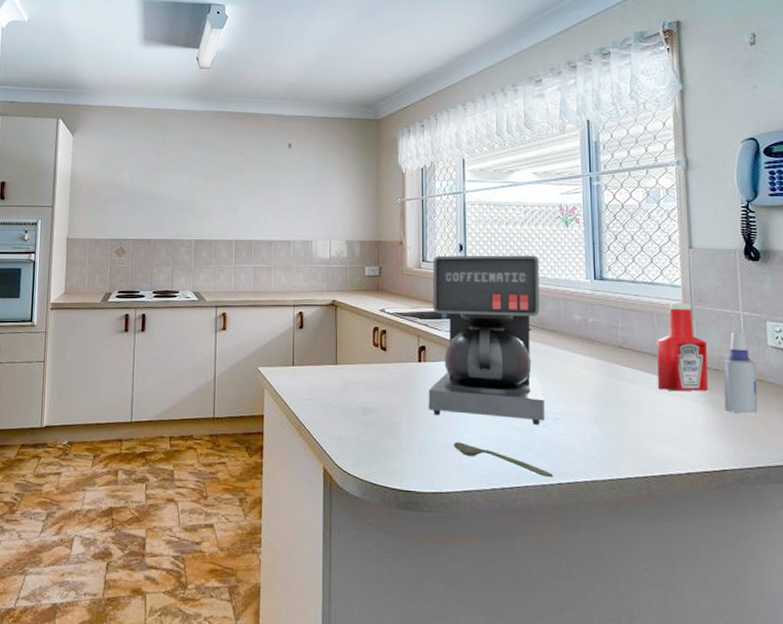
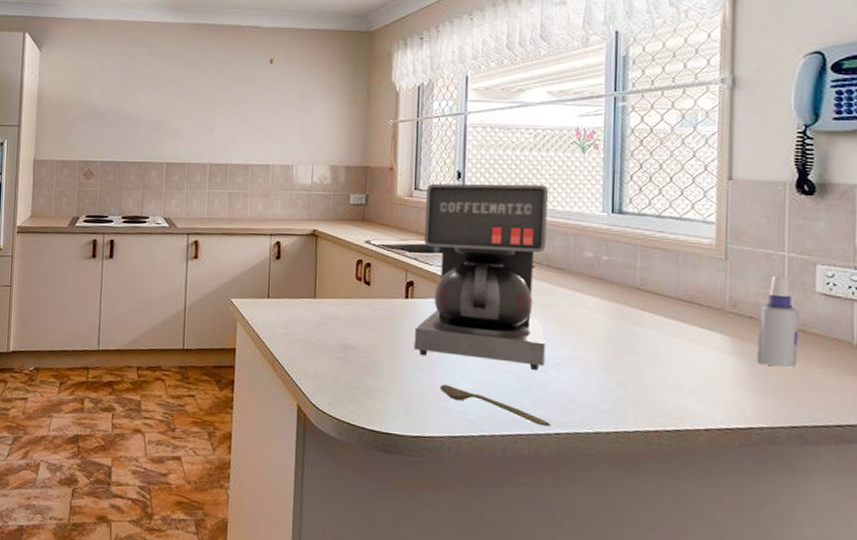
ketchup bottle: present [656,303,708,391] -> none [678,241,742,341]

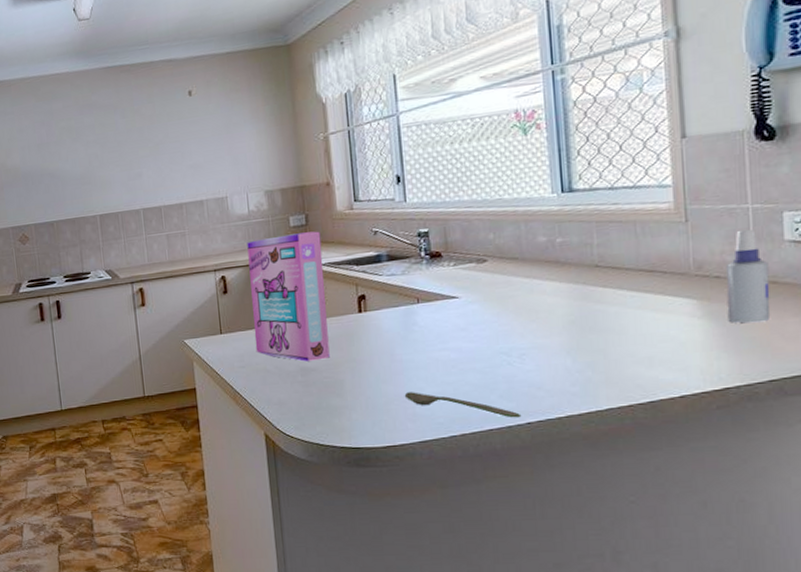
cereal box: none [300,211,378,339] -> present [247,231,330,361]
coffee maker: present [414,183,549,371] -> none [366,175,508,367]

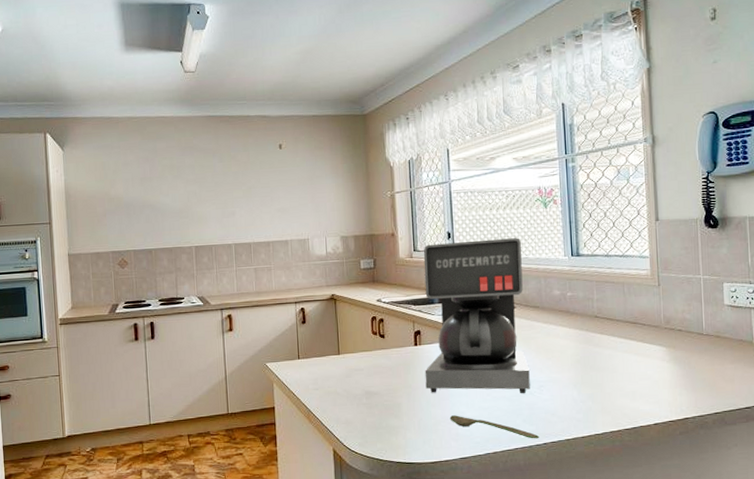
cereal box: present [247,231,330,361] -> none [324,274,390,386]
coffee maker: none [366,175,508,367] -> present [423,238,530,394]
spray bottle: present [725,228,771,324] -> none [685,294,715,368]

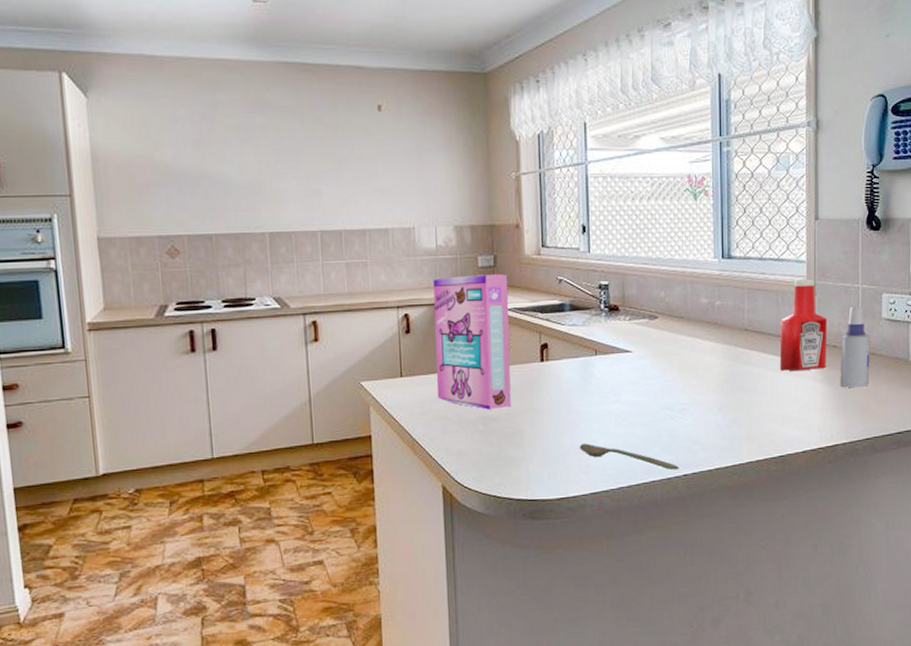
cereal box: none [324,274,390,386] -> present [433,274,511,410]
coffee maker: present [423,238,530,394] -> none [552,235,671,419]
ketchup bottle: none [628,272,673,352] -> present [779,279,828,371]
spray bottle: none [685,294,715,368] -> present [840,306,870,388]

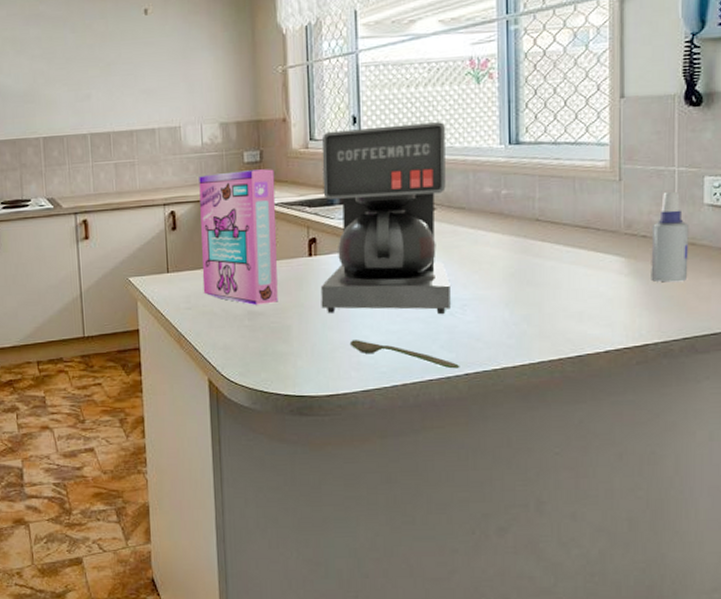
coffee maker: none [552,235,671,419] -> present [320,122,451,315]
ketchup bottle: present [779,279,828,371] -> none [577,163,636,264]

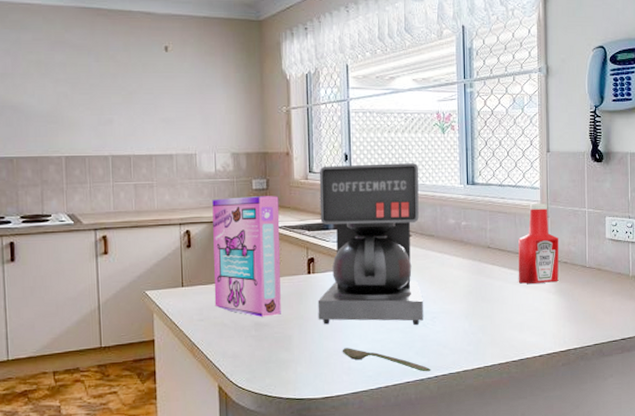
ketchup bottle: none [577,163,636,264] -> present [518,204,559,284]
spray bottle: present [651,191,689,283] -> none [570,227,596,300]

